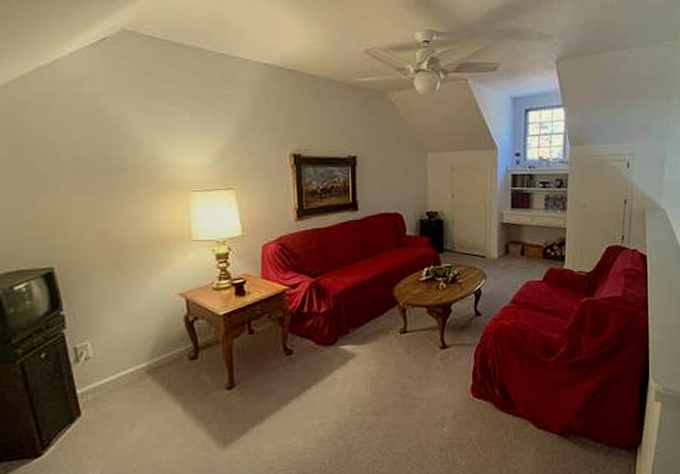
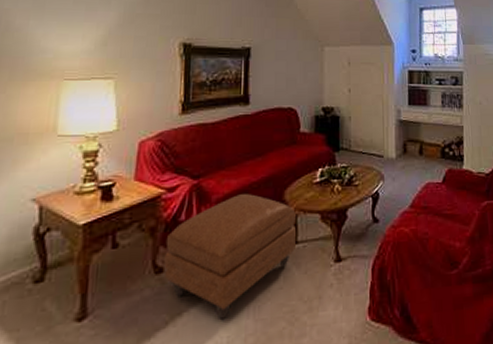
ottoman: none [293,290,406,392] -> present [164,194,297,319]

